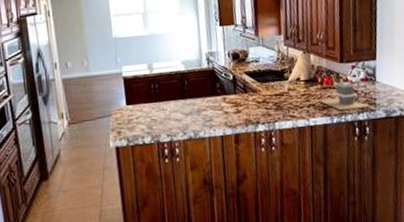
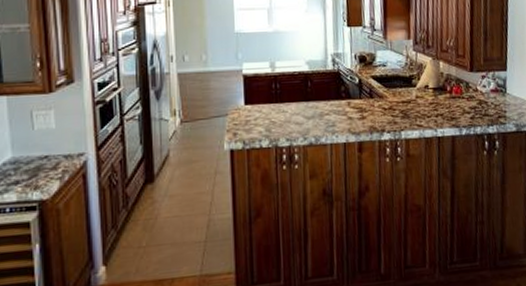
toaster: present [319,81,371,110] -> none [447,91,501,122]

